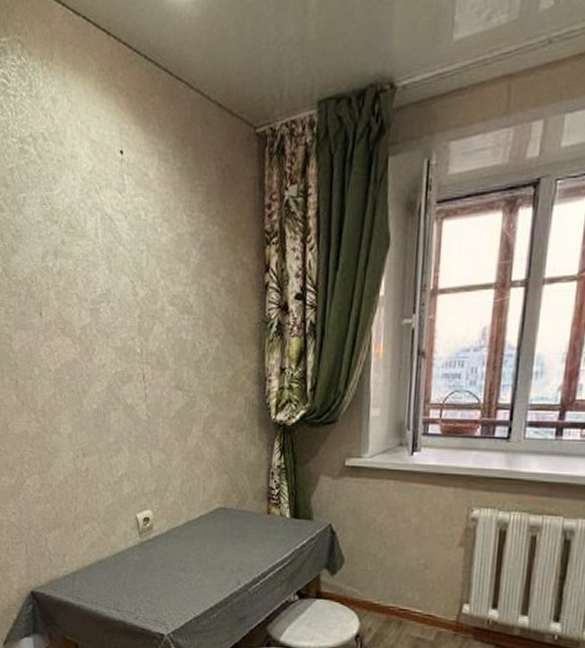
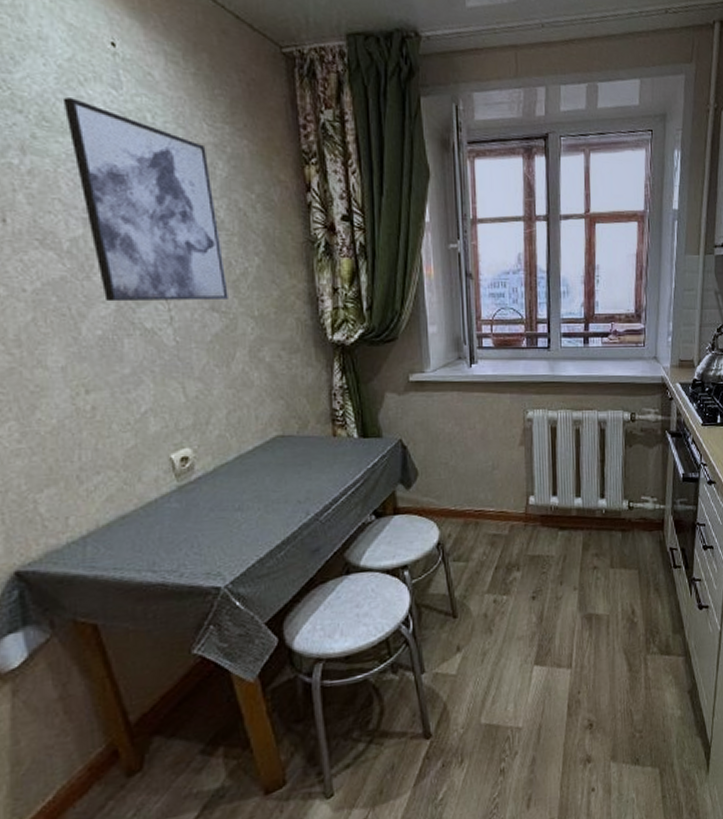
wall art: none [83,205,191,381] -> present [62,97,228,302]

